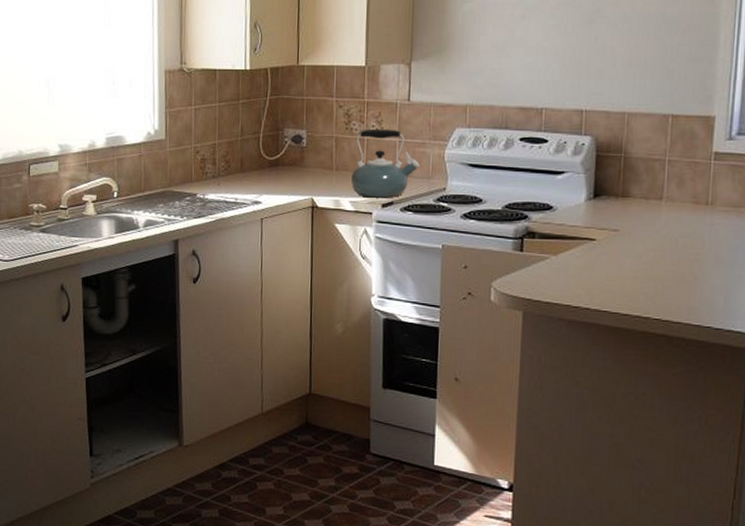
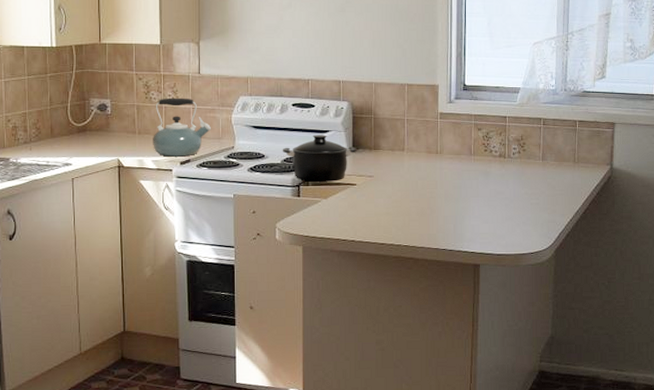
saucepan: none [504,176,600,235] -> present [282,135,357,182]

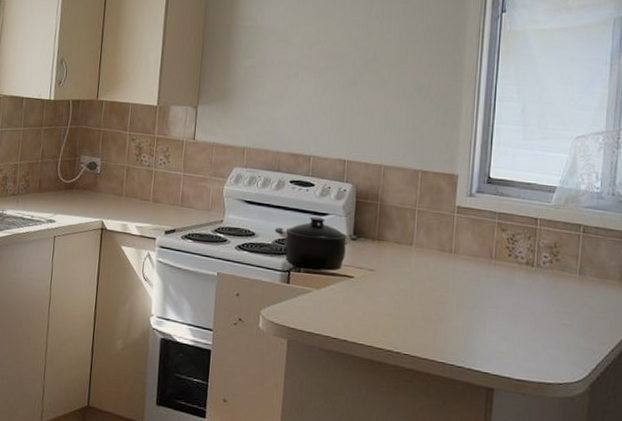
kettle: present [152,97,212,157] -> none [138,162,202,226]

